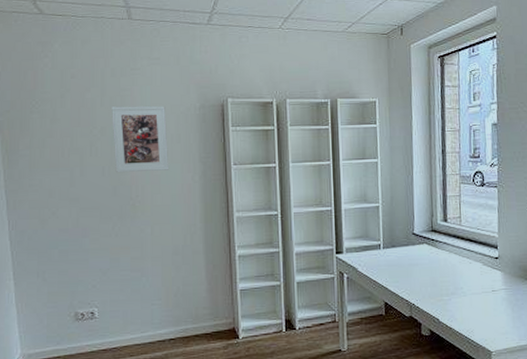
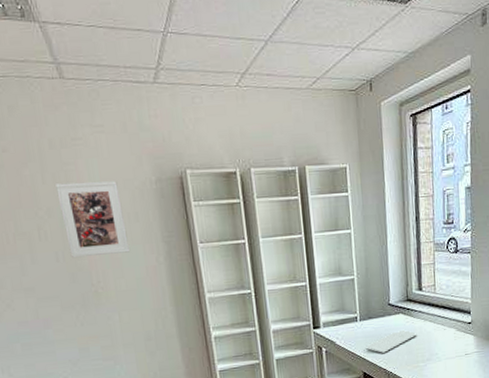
keyboard: none [388,260,442,284] -> present [366,329,417,354]

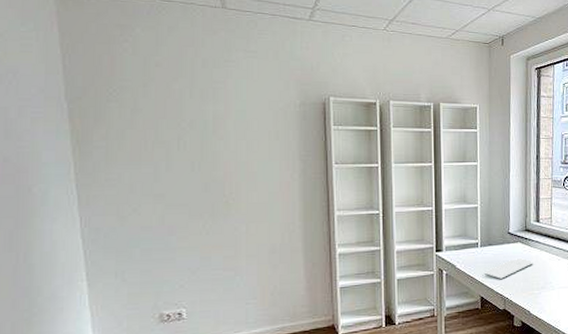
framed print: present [55,181,131,259] -> none [202,99,267,169]

